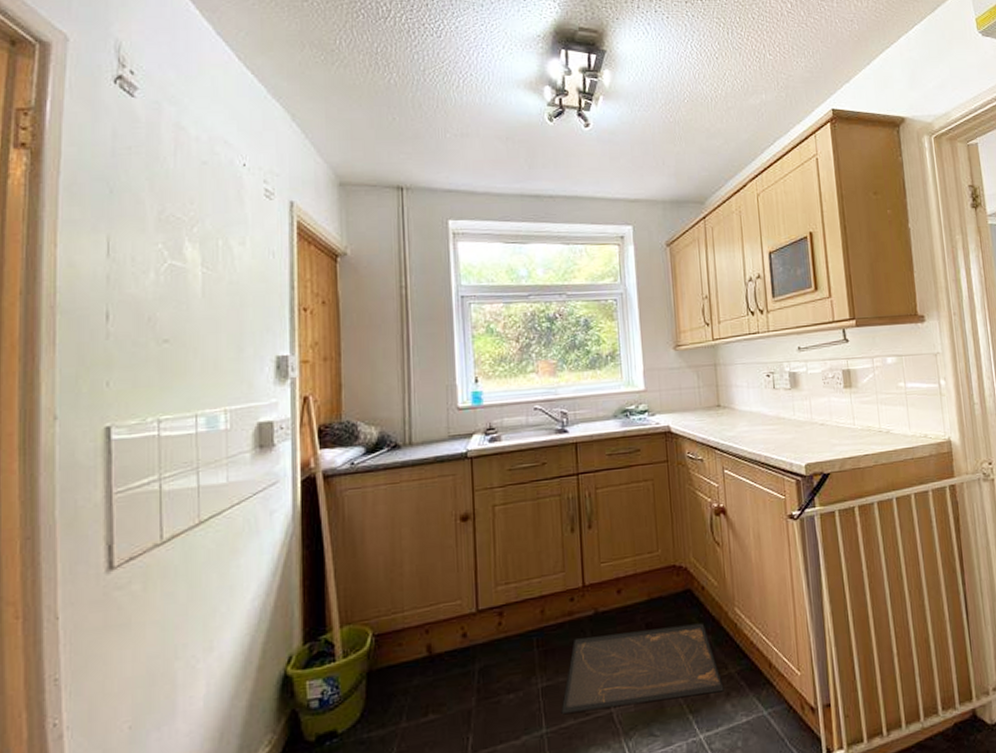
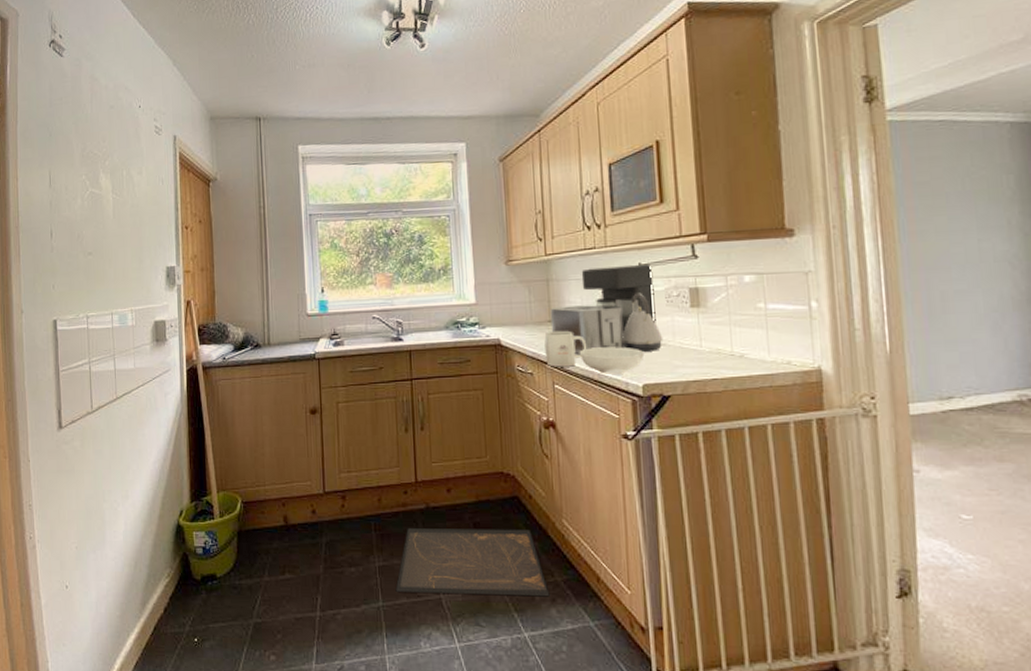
mug: none [713,415,754,452] -> present [544,330,587,367]
toaster: none [718,388,788,439] -> present [550,304,625,355]
coffee maker: none [746,349,815,415] -> present [581,265,656,334]
bowl: none [746,428,806,457] -> present [579,346,645,376]
kettle: none [785,375,822,432] -> present [622,292,663,352]

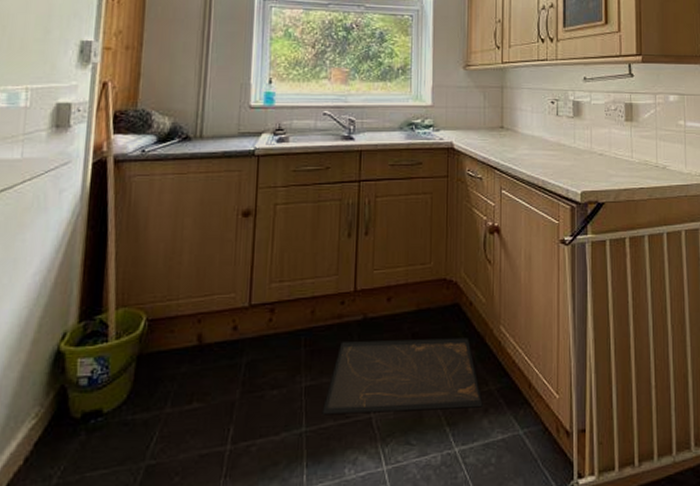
mug: present [544,330,587,367] -> none [495,137,534,173]
toaster: present [550,304,625,355] -> none [502,113,567,162]
bowl: present [579,346,645,376] -> none [526,155,584,182]
coffee maker: present [581,265,656,334] -> none [533,79,596,142]
kettle: present [622,292,663,352] -> none [566,105,601,160]

